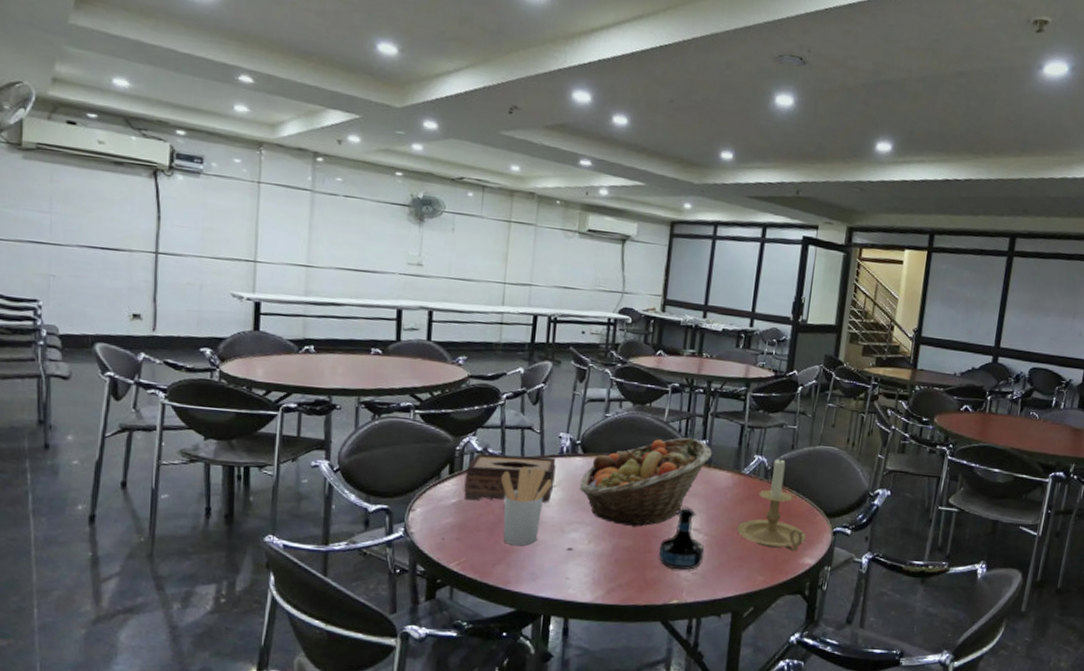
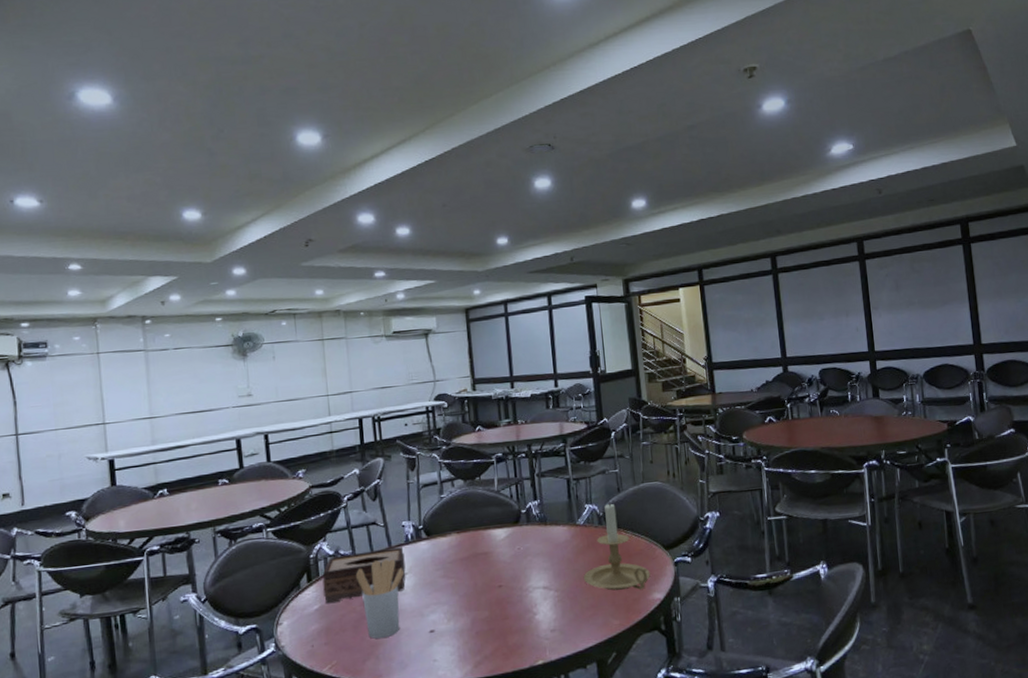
fruit basket: present [580,437,712,527] -> none [429,500,546,598]
tequila bottle: present [658,507,705,571] -> none [514,567,559,631]

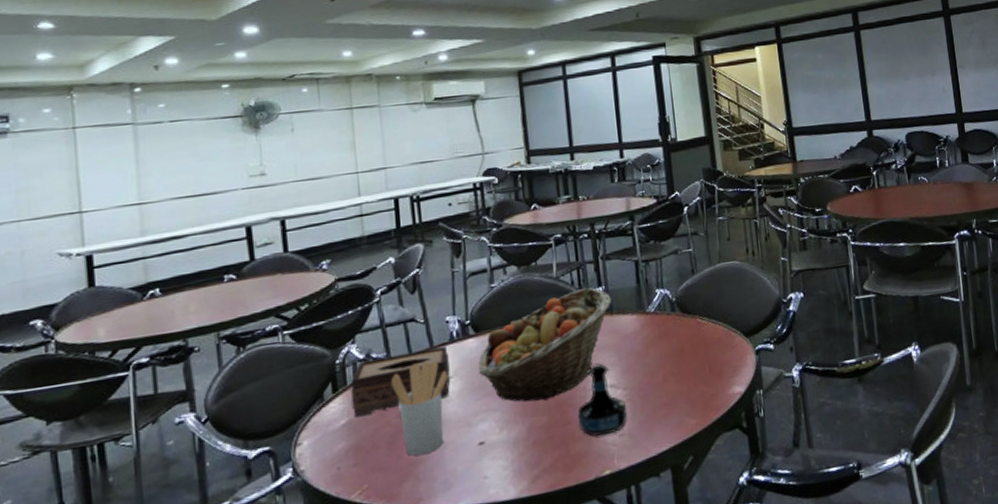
fruit basket: none [429,500,546,598] -> present [478,287,612,402]
tequila bottle: none [514,567,559,631] -> present [577,363,628,437]
candle holder: present [584,501,650,591] -> none [655,284,730,386]

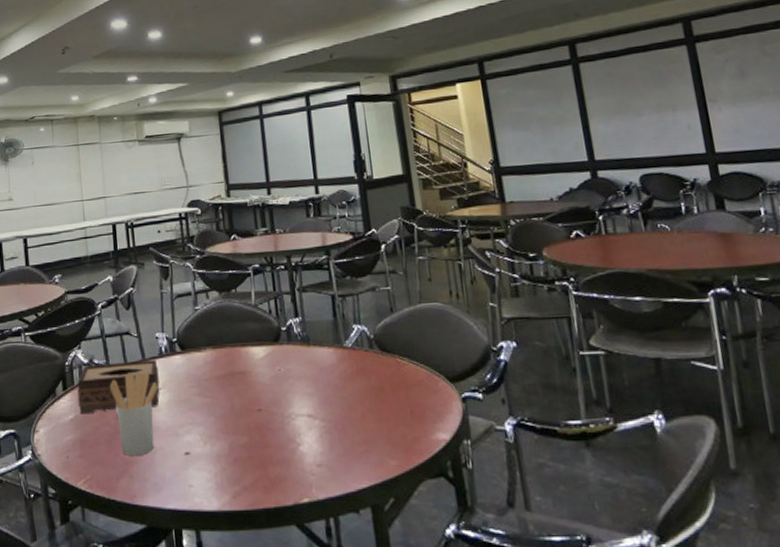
fruit basket: present [478,287,612,402] -> none [184,317,308,421]
tequila bottle: present [577,363,628,437] -> none [276,392,326,464]

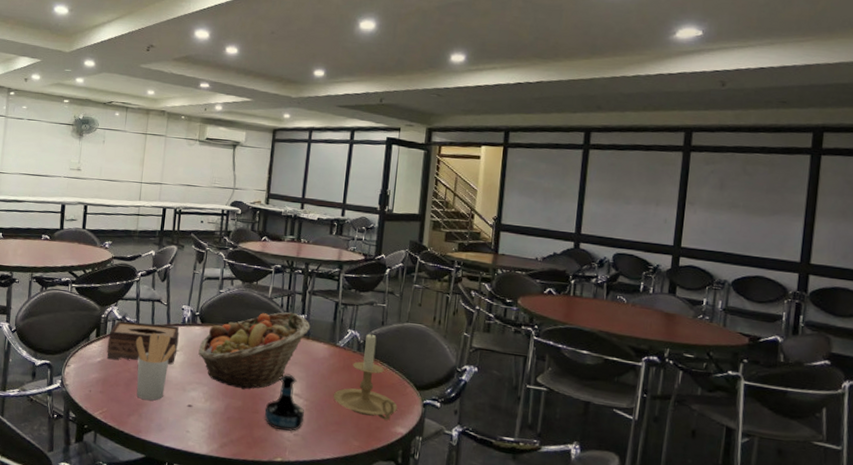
fruit basket: none [184,317,308,421] -> present [198,312,310,390]
tequila bottle: none [276,392,326,464] -> present [264,374,305,431]
candle holder: none [353,322,433,427] -> present [334,331,398,420]

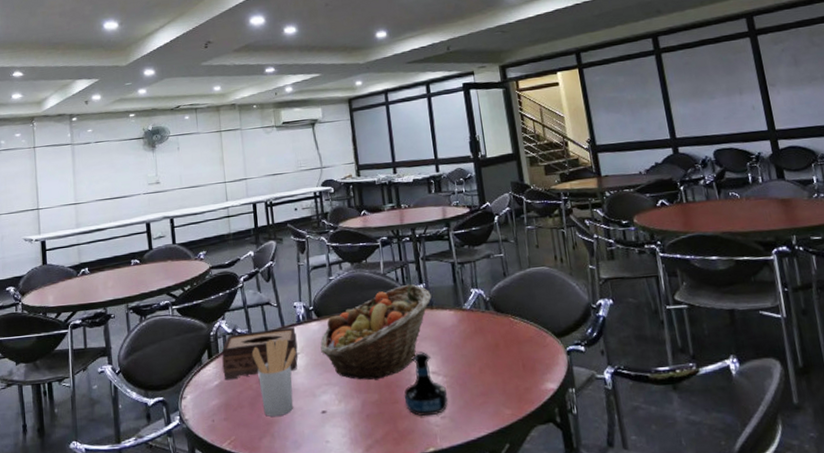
candle holder: present [334,331,398,420] -> none [472,286,542,379]

